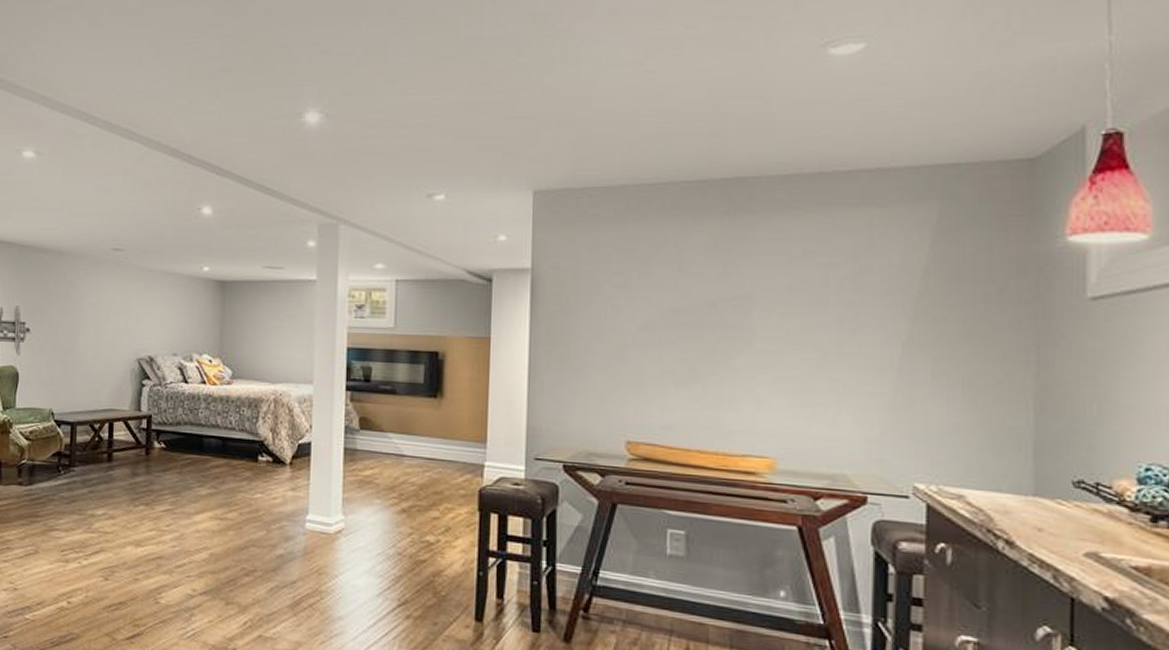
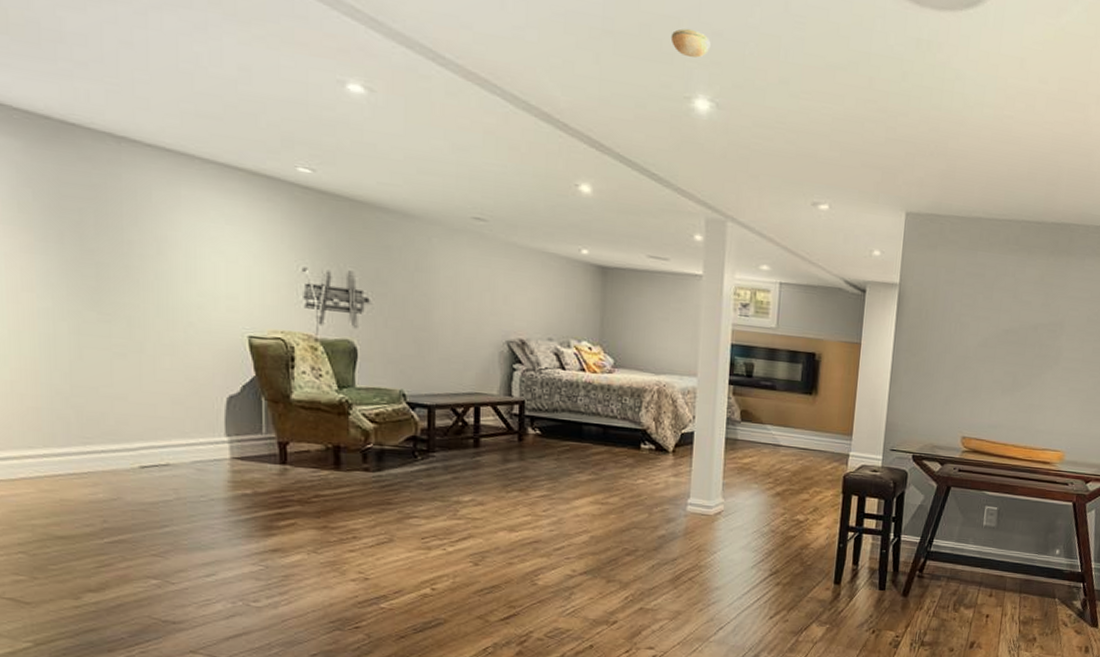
smoke detector: none [282,51,319,77] -> present [670,28,711,58]

